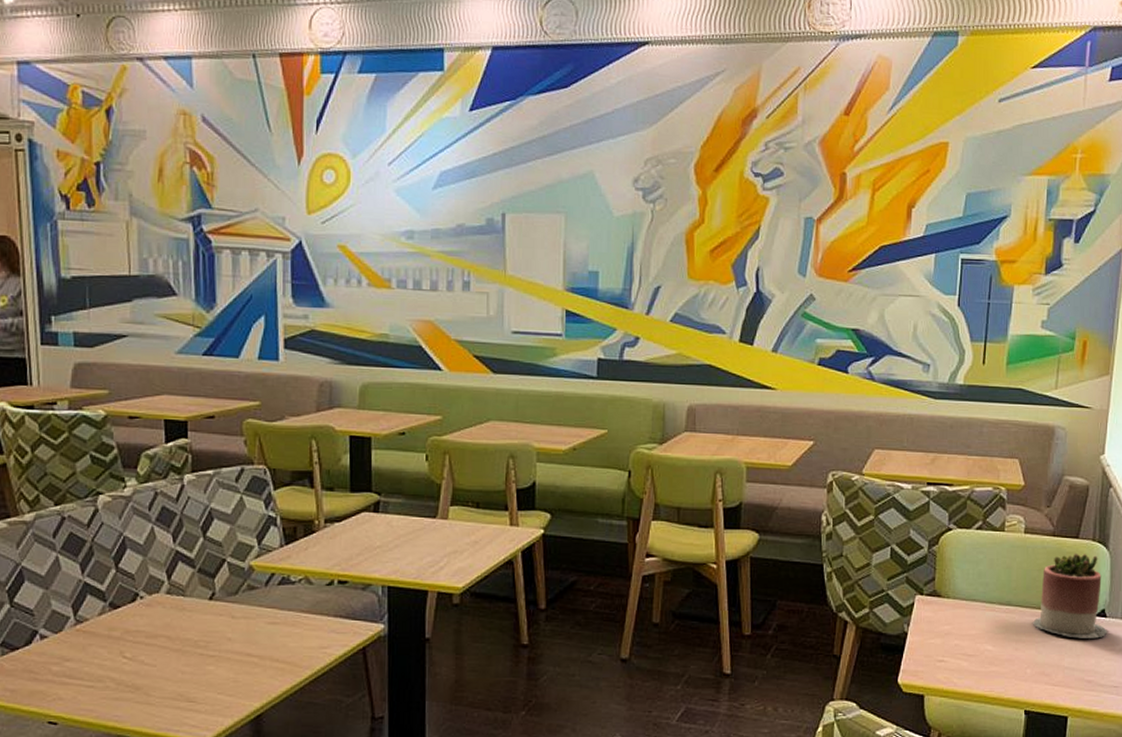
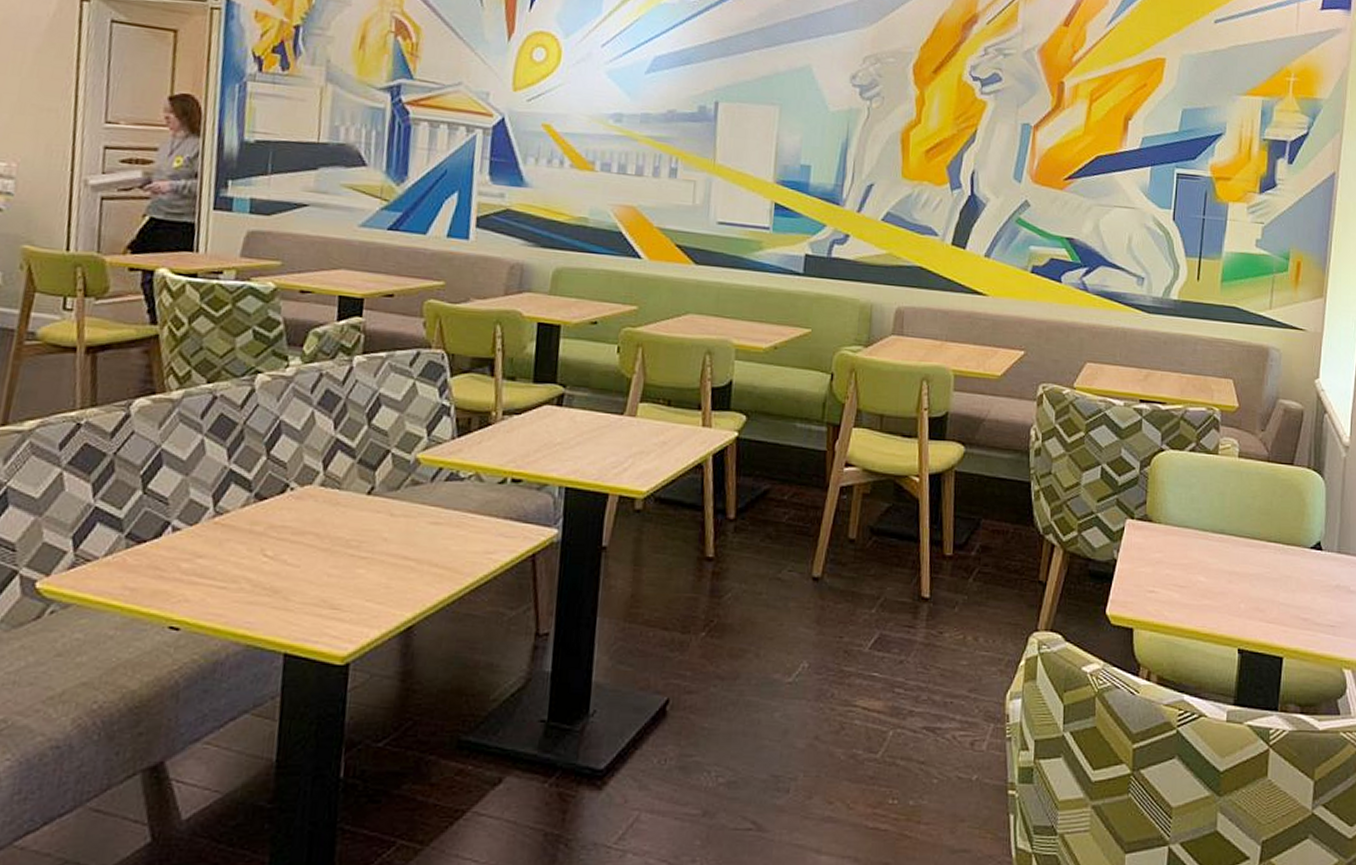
succulent planter: present [1033,553,1107,639] -> none [1247,480,1323,573]

